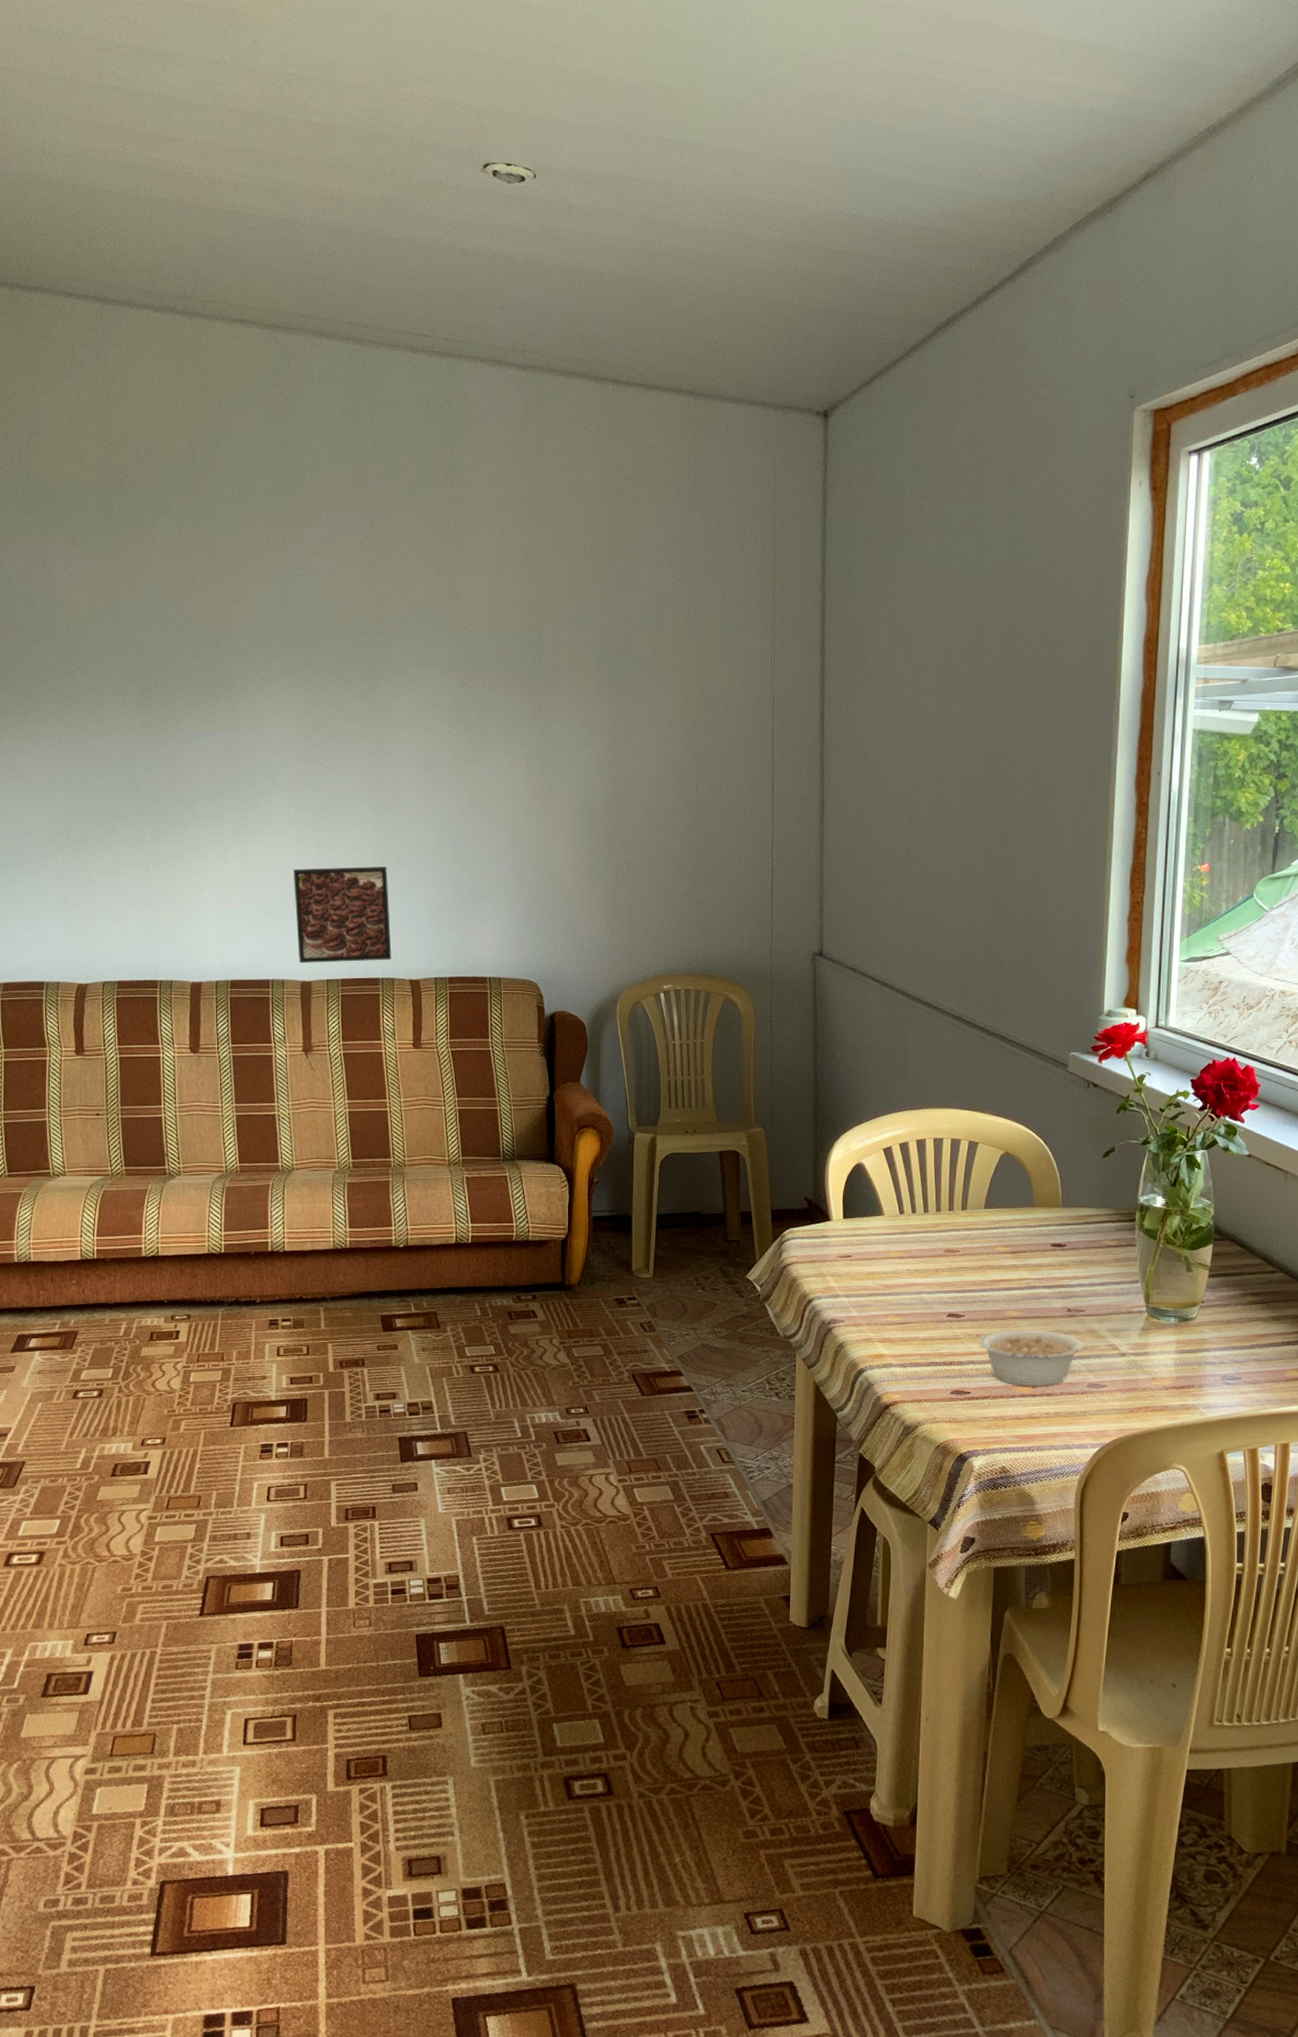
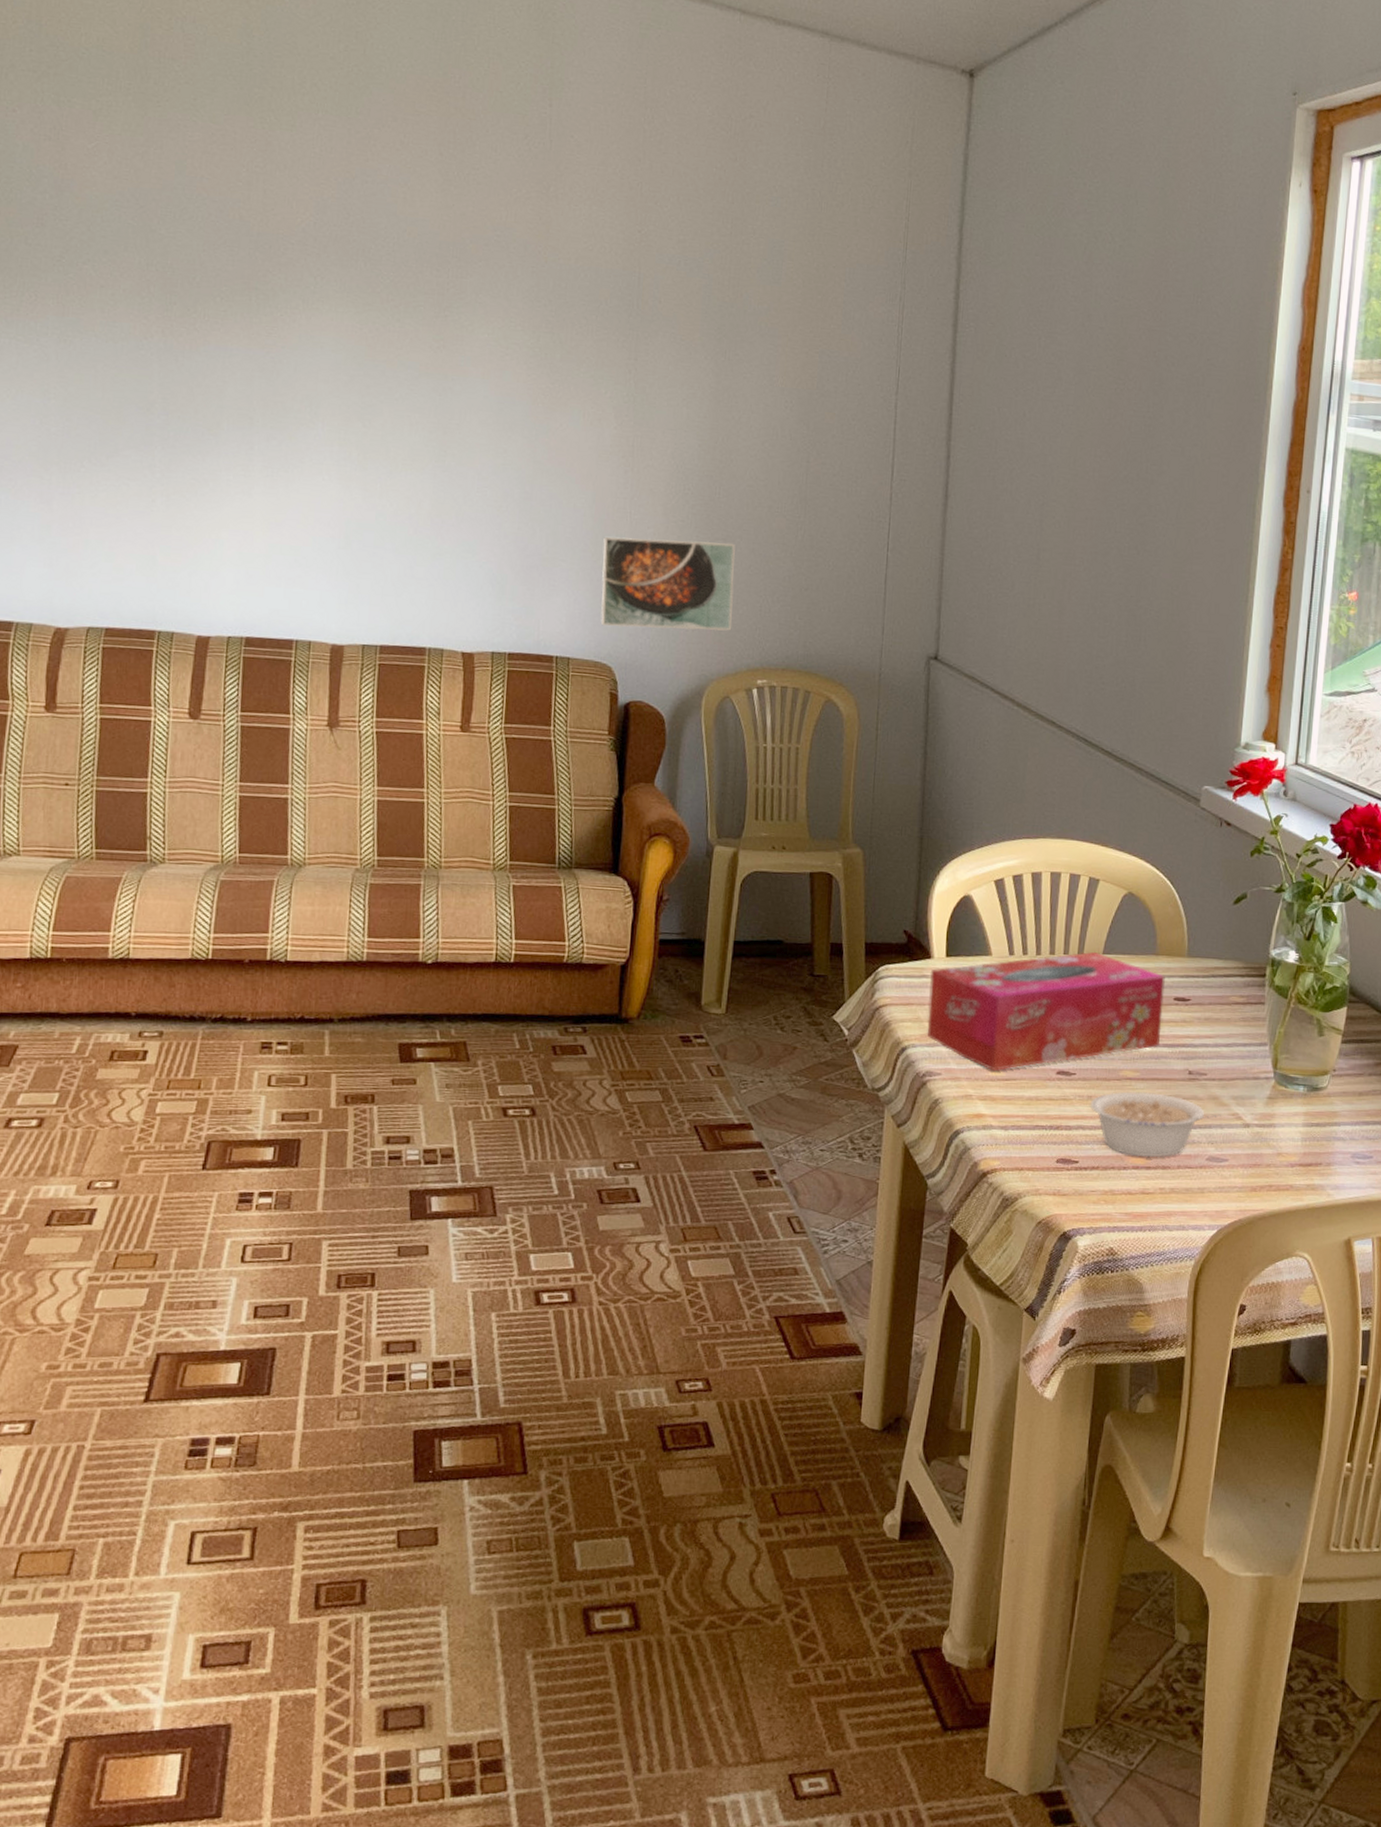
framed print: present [294,867,392,963] -> none [330,514,445,628]
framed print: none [523,866,639,948] -> present [600,536,736,631]
tissue box: none [829,1207,1042,1316] -> present [927,951,1165,1070]

